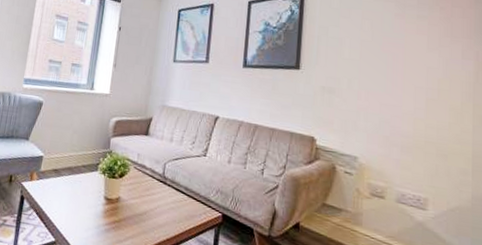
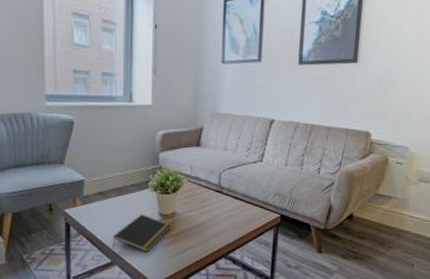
notepad: none [58,195,114,236] -> present [112,214,171,252]

